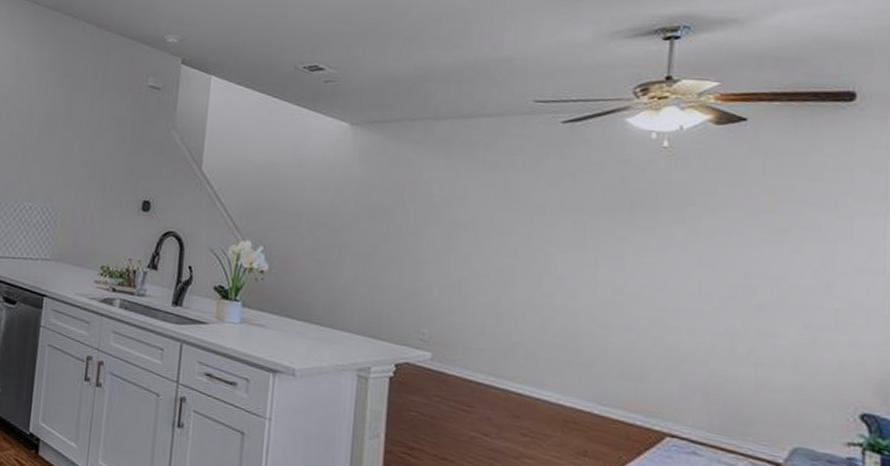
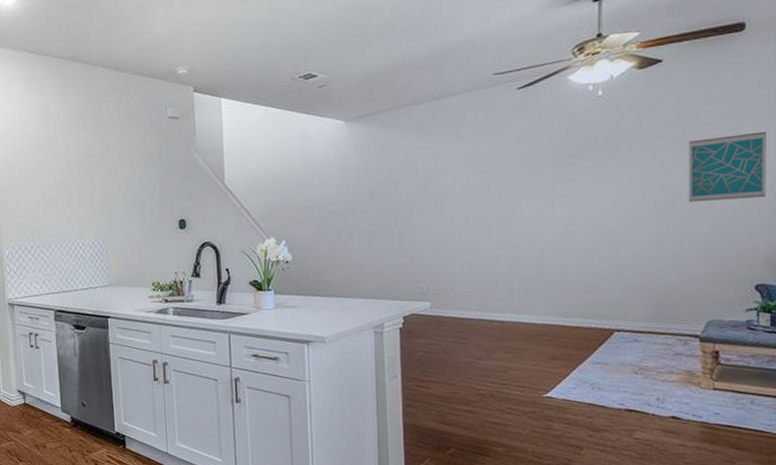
wall art: none [773,219,881,305] -> present [688,131,767,202]

